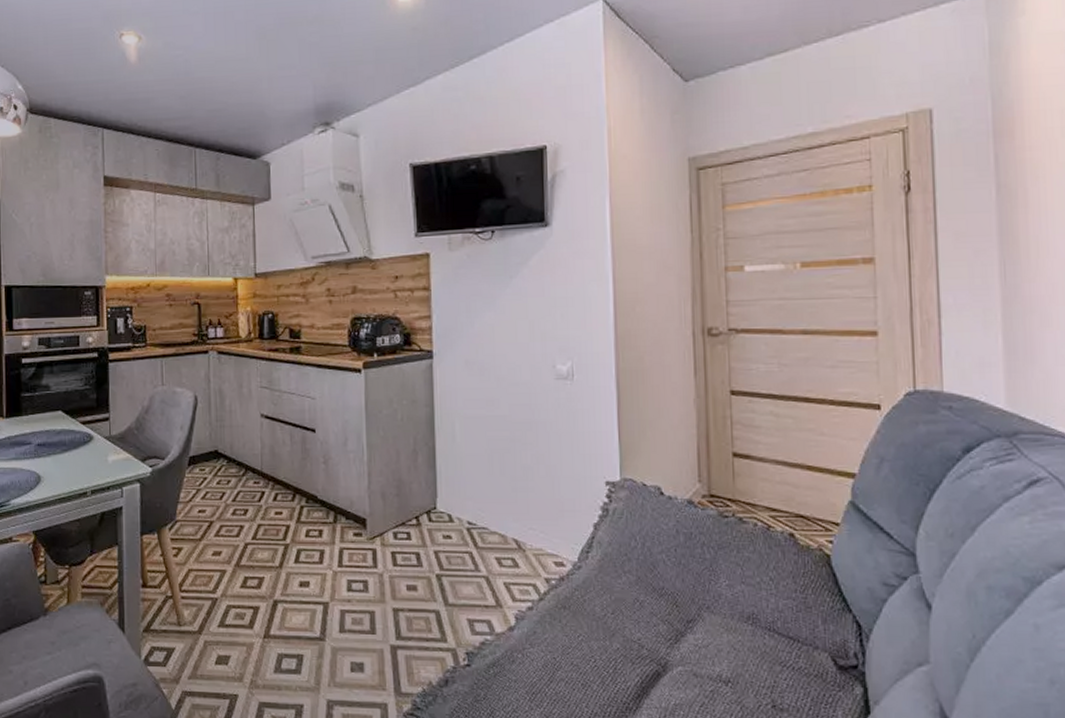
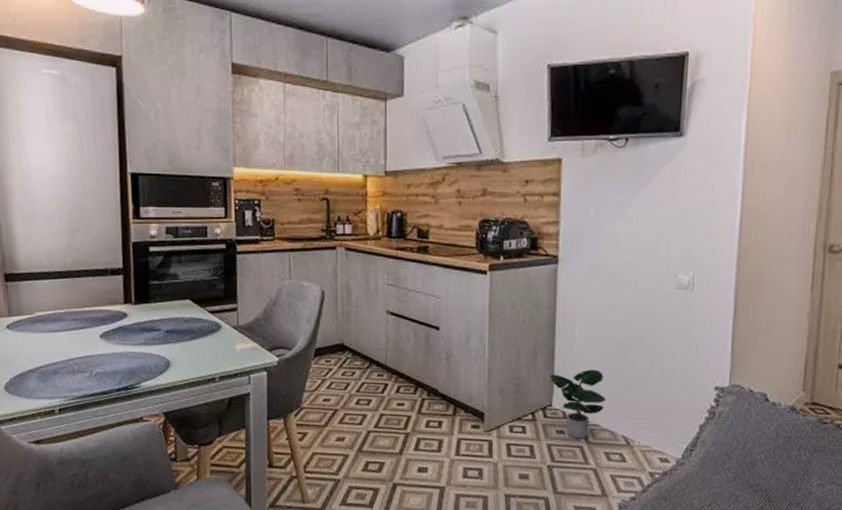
potted plant: none [432,468,492,544] -> present [550,369,605,439]

